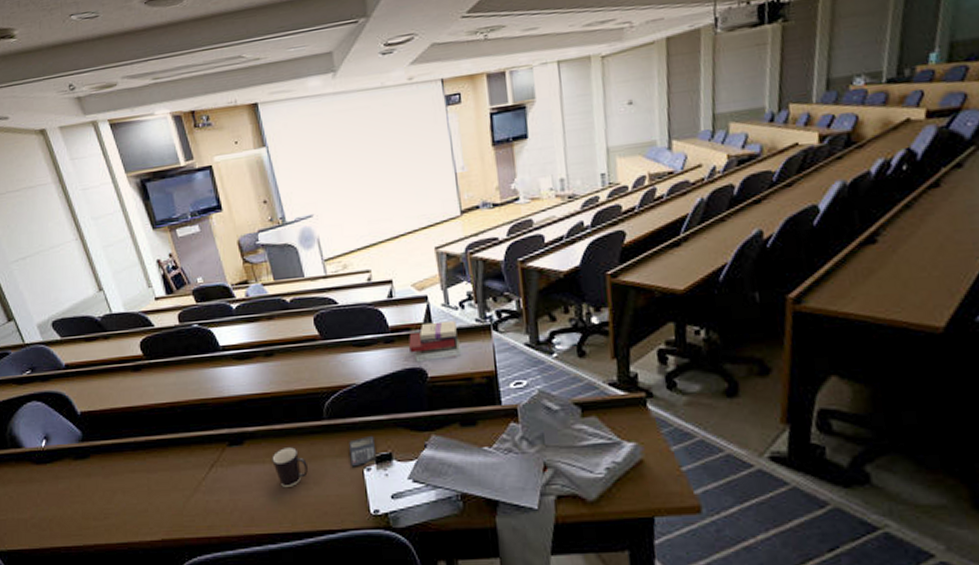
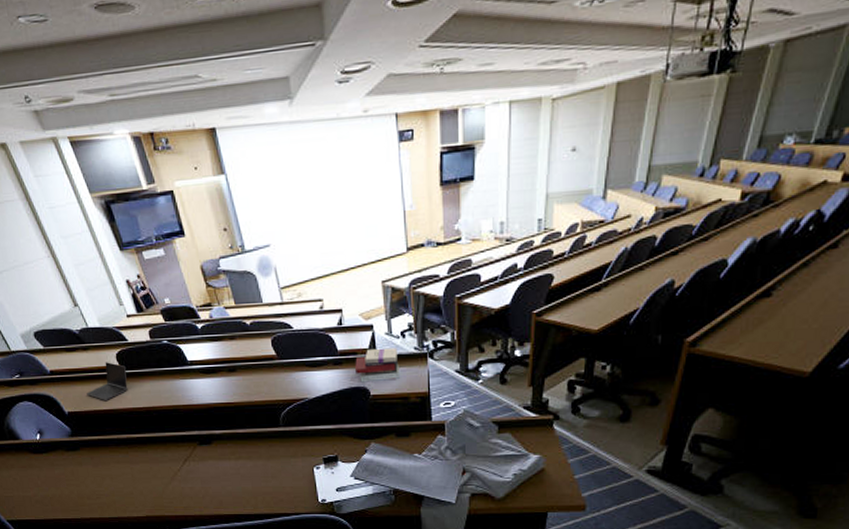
laptop computer: none [104,351,151,398] -> present [87,362,128,402]
mug: present [272,447,308,488] -> none [236,448,267,480]
calculator: present [349,436,377,467] -> none [302,442,325,466]

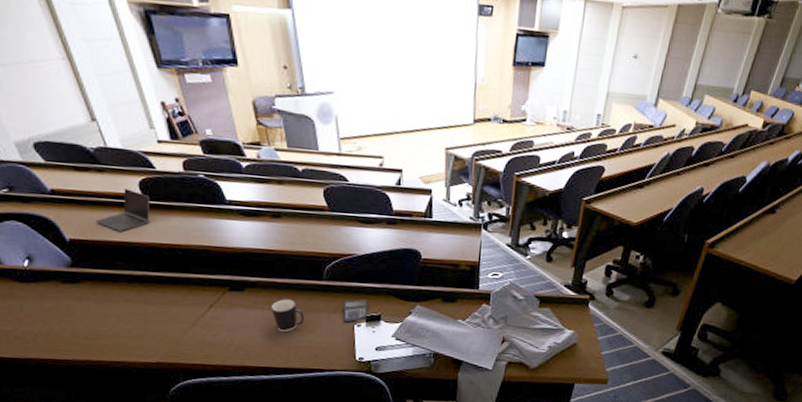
mug: none [236,448,267,480] -> present [271,299,304,333]
calculator: none [302,442,325,466] -> present [343,299,368,322]
books: present [355,347,399,383] -> none [409,213,453,247]

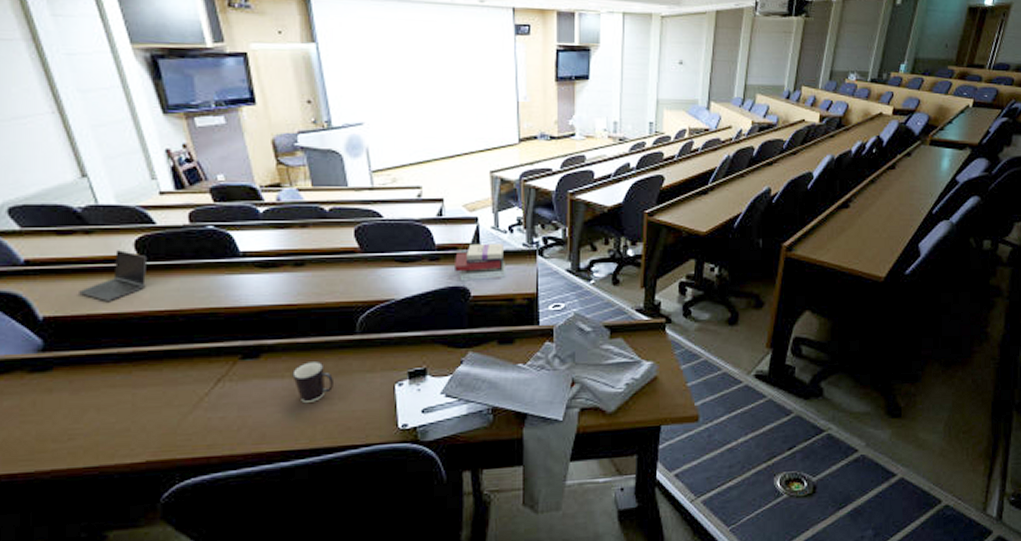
calculator: present [343,299,368,322] -> none [382,352,411,382]
books: none [409,213,453,247] -> present [455,243,505,281]

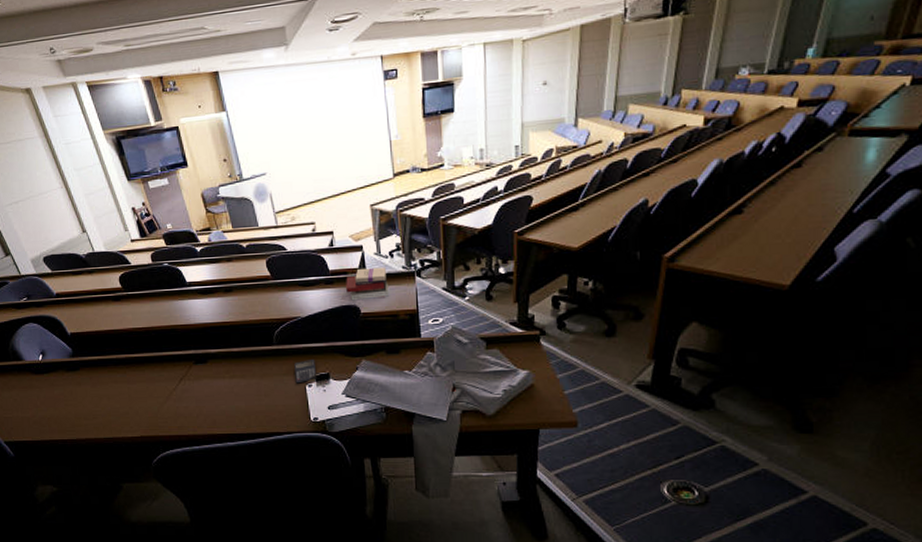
laptop computer: present [79,250,148,303] -> none [89,284,129,322]
mug: present [292,362,333,404] -> none [230,366,260,399]
calculator: none [382,352,411,382] -> present [294,360,317,384]

